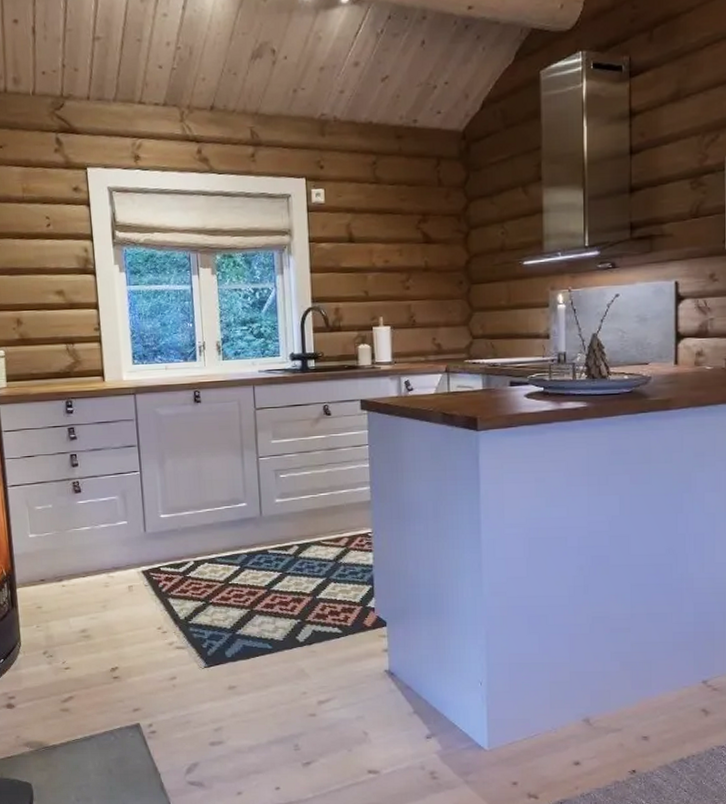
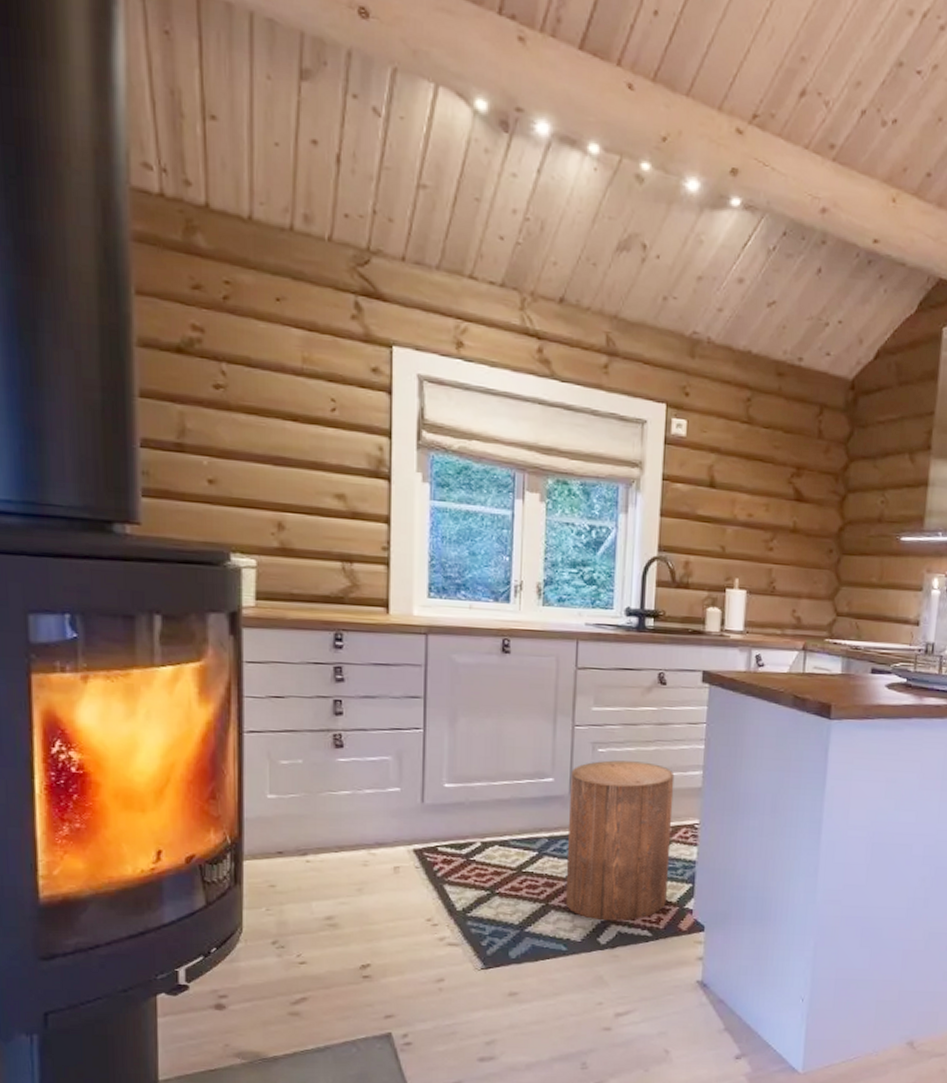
stool: none [260,483,351,622] -> present [565,760,675,921]

